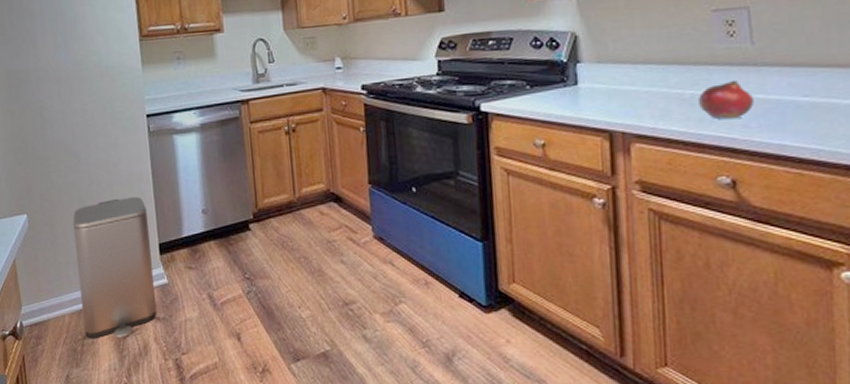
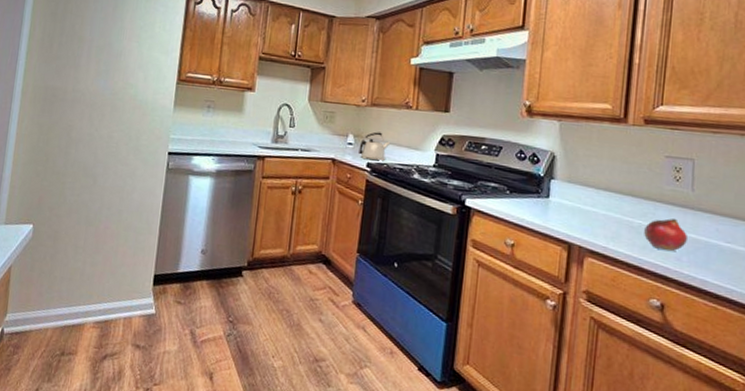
pedal bin: present [72,197,157,339] -> none [63,225,150,360]
kettle: none [349,48,384,82] -> present [358,131,391,161]

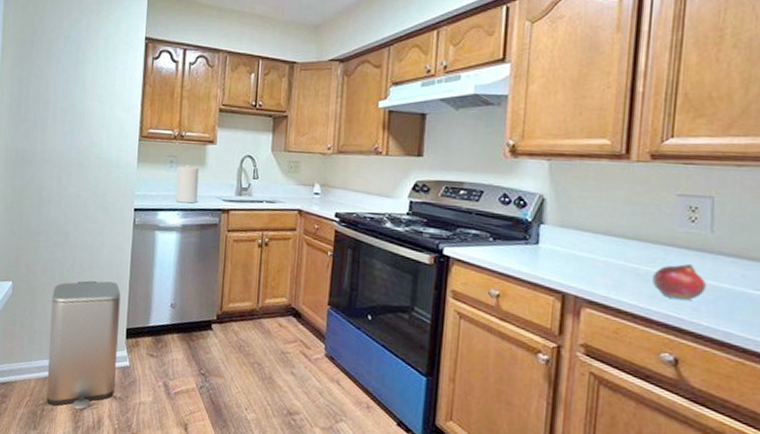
pedal bin: none [63,225,150,360] -> present [46,280,121,410]
paper towel holder: none [211,110,237,150] -> present [175,164,199,204]
kettle: present [358,131,391,161] -> none [326,180,360,210]

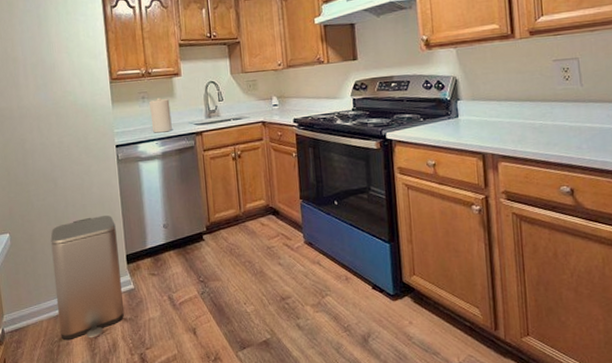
fruit: present [652,264,708,301] -> none [545,114,585,143]

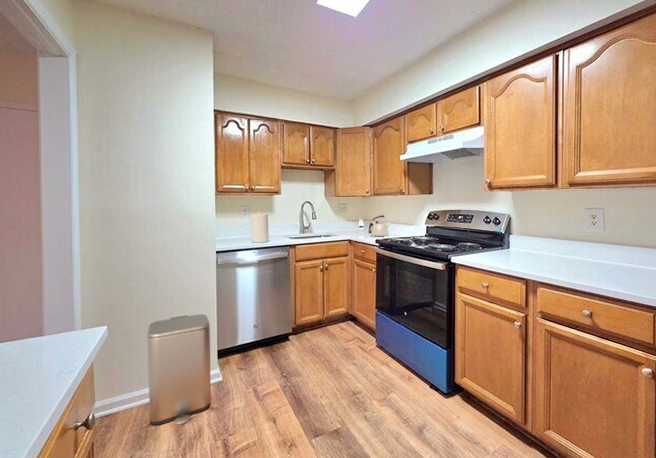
kettle: none [284,89,311,117] -> present [368,215,392,238]

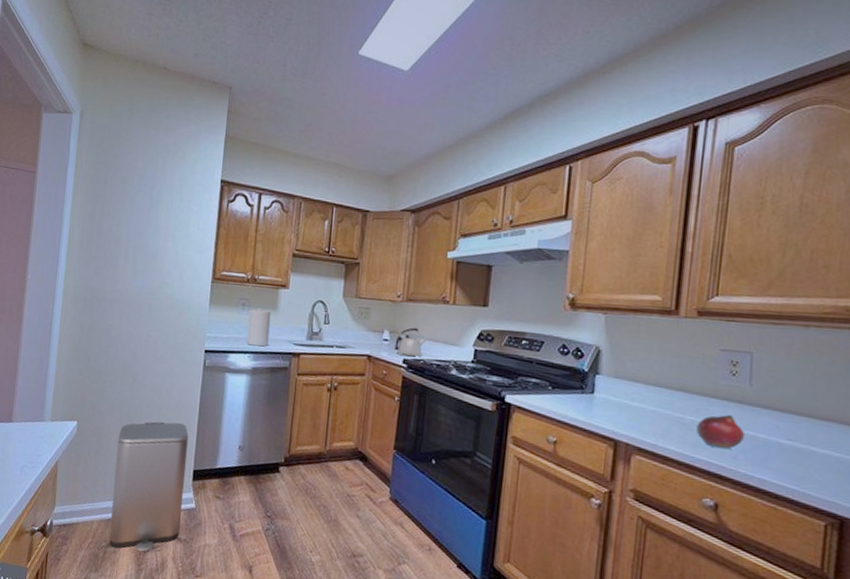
fruit: none [575,252,604,275] -> present [696,415,746,450]

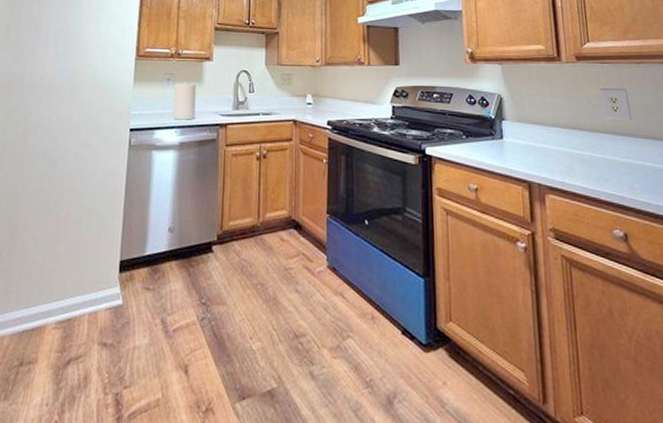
pedal bin: present [108,421,189,552] -> none [22,209,114,367]
kettle: present [394,327,428,357] -> none [318,90,348,118]
fruit: present [696,415,746,450] -> none [595,148,636,180]

